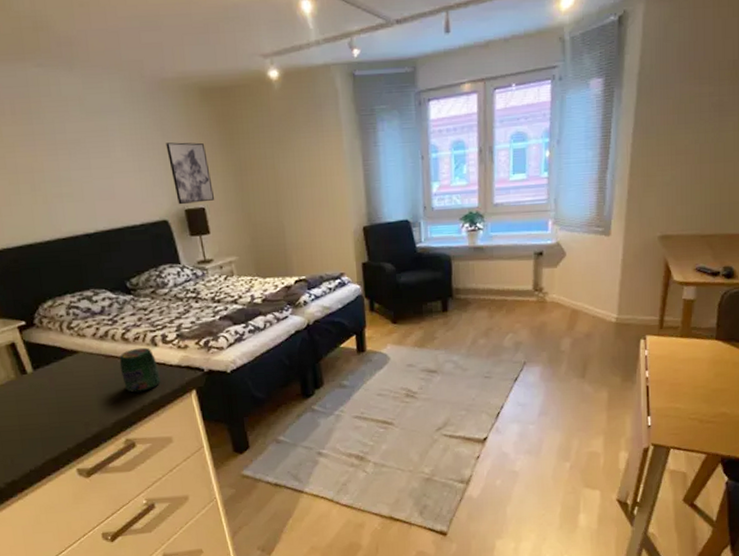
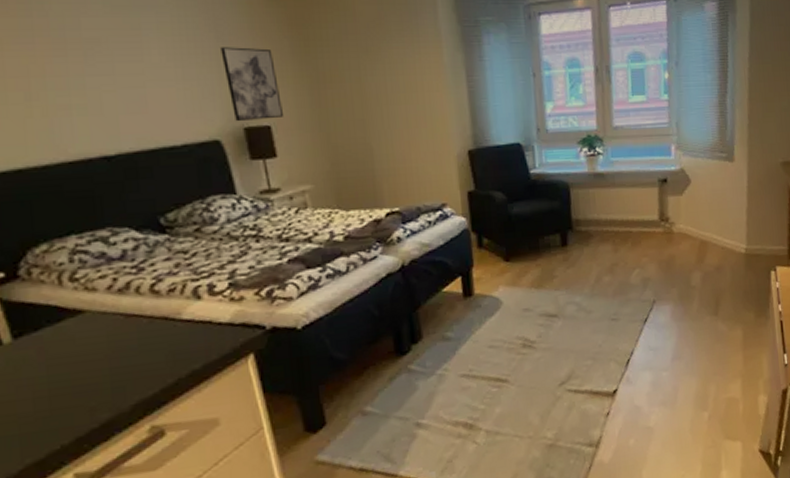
jar: present [119,347,161,393] -> none [145,301,204,363]

